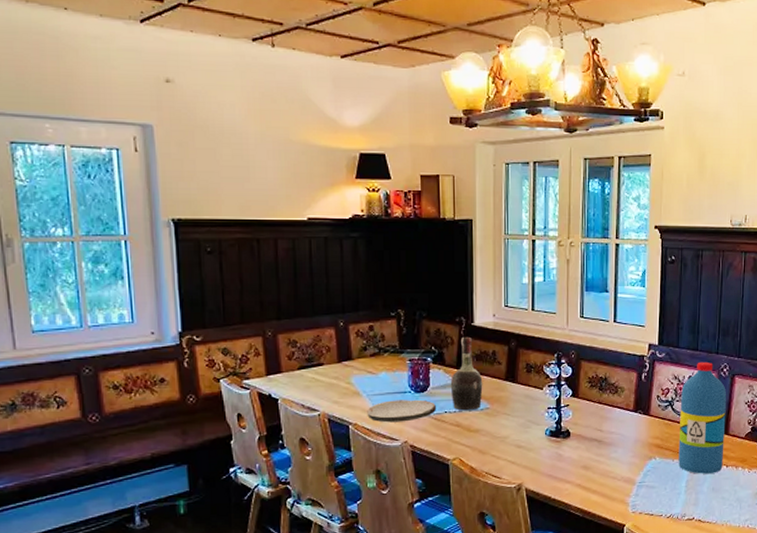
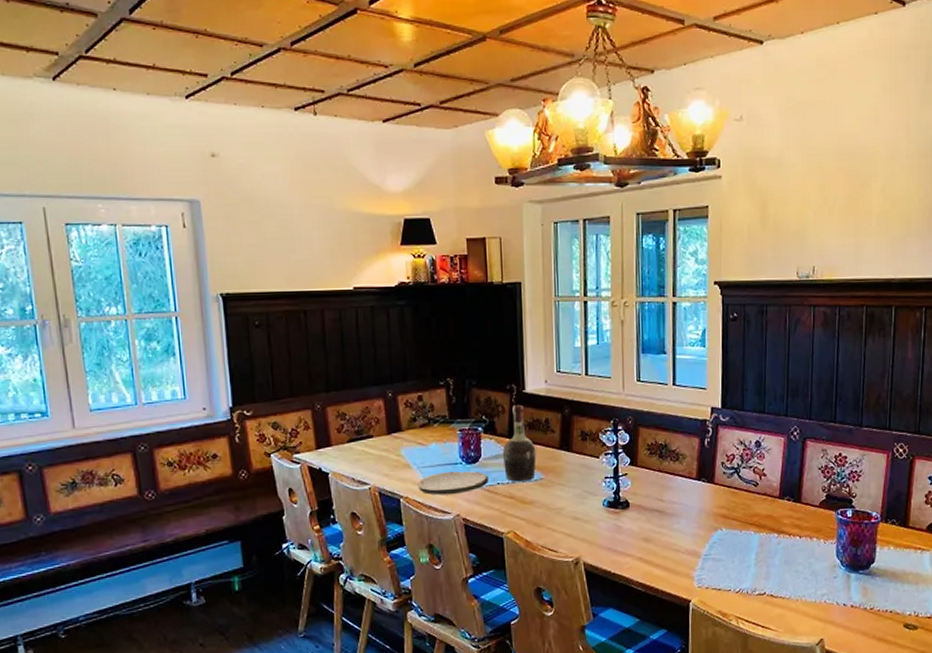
water bottle: present [678,361,726,474] -> none [746,425,798,546]

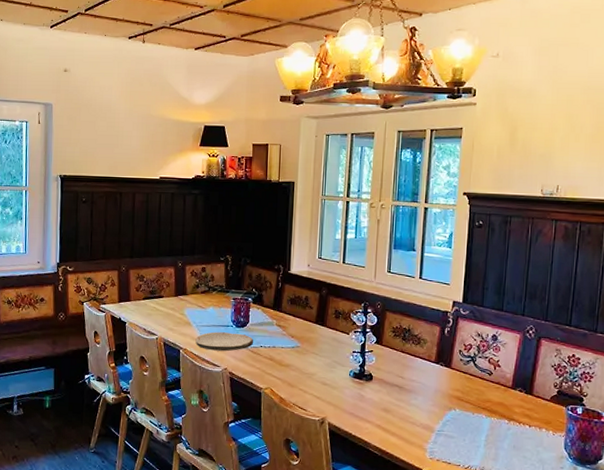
cognac bottle: present [502,404,537,482] -> none [266,282,295,347]

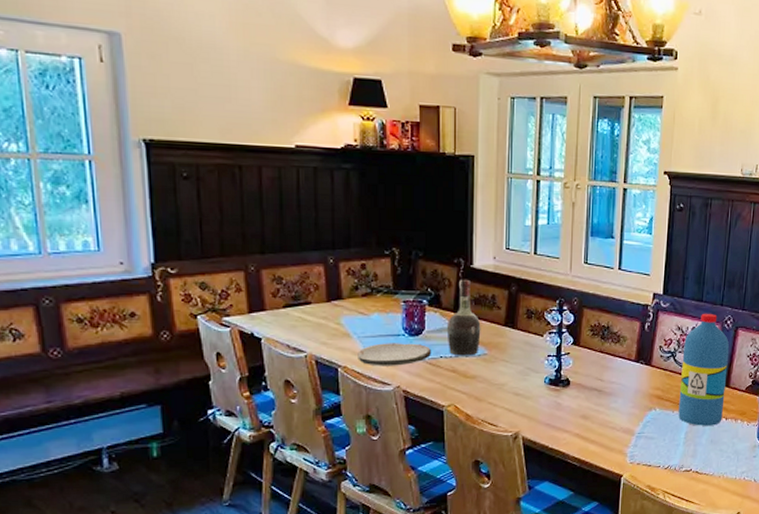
cognac bottle: none [266,282,295,347] -> present [446,279,481,356]
water bottle: none [479,322,531,432] -> present [678,313,729,426]

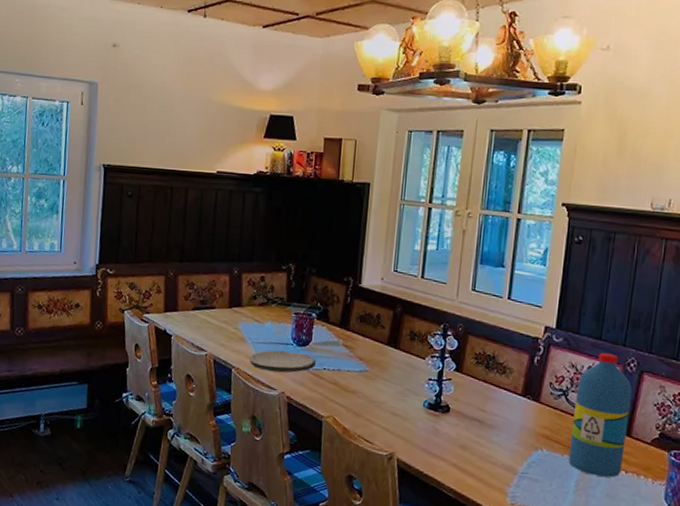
cognac bottle: present [446,279,481,356] -> none [331,296,365,371]

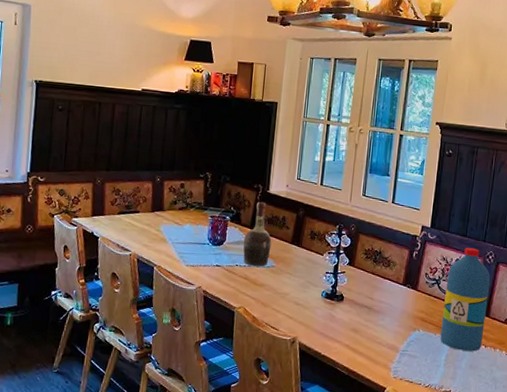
plate: present [250,350,317,373] -> none [170,249,230,270]
cognac bottle: none [331,296,365,371] -> present [243,201,272,267]

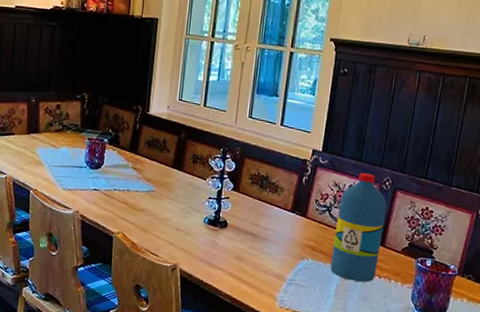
cognac bottle: present [243,201,272,267] -> none [122,123,152,191]

